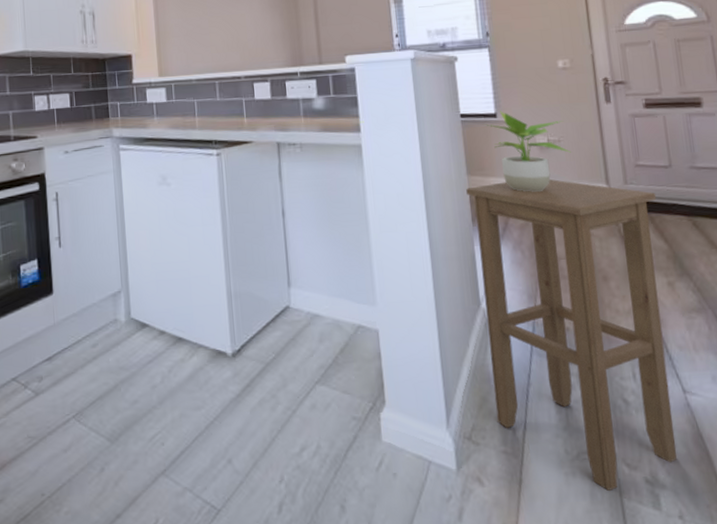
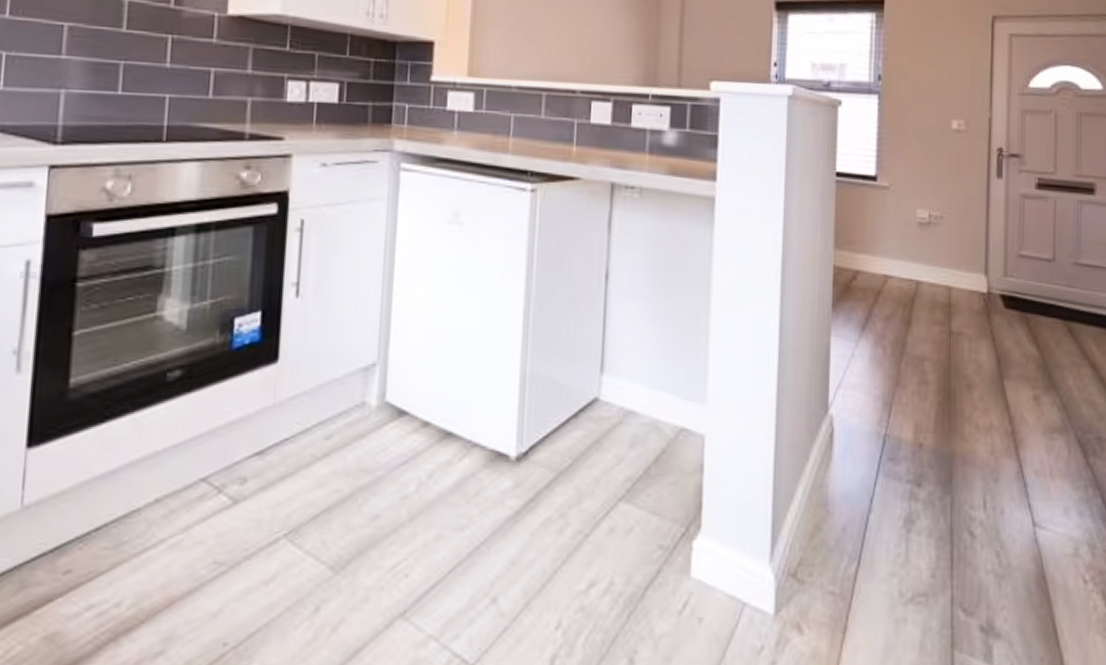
stool: present [466,178,678,491] -> none [828,261,1035,641]
potted plant: present [485,111,571,192] -> none [862,173,952,276]

